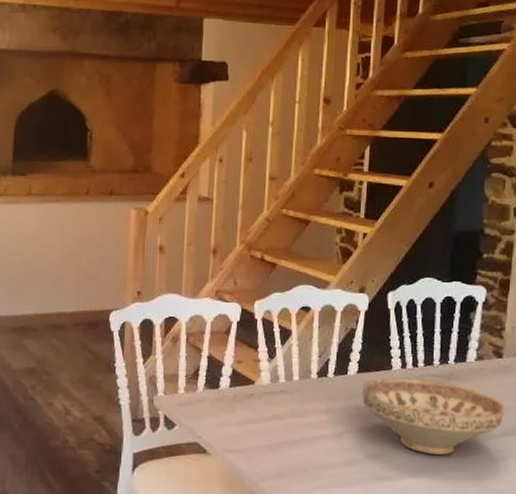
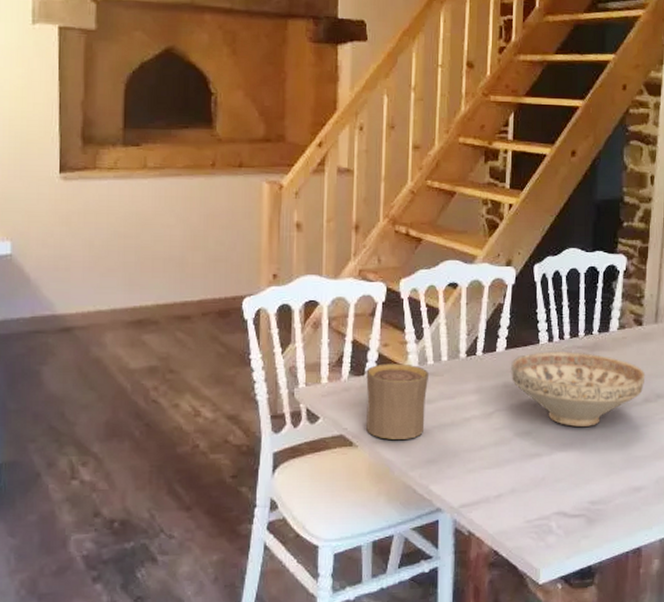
cup: none [219,379,281,452] -> present [366,363,430,439]

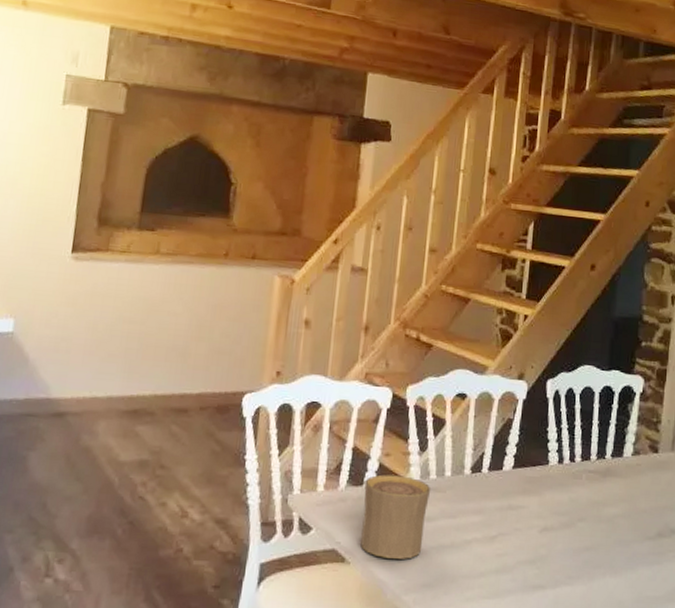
decorative bowl: present [511,352,646,427] -> none [517,473,660,560]

